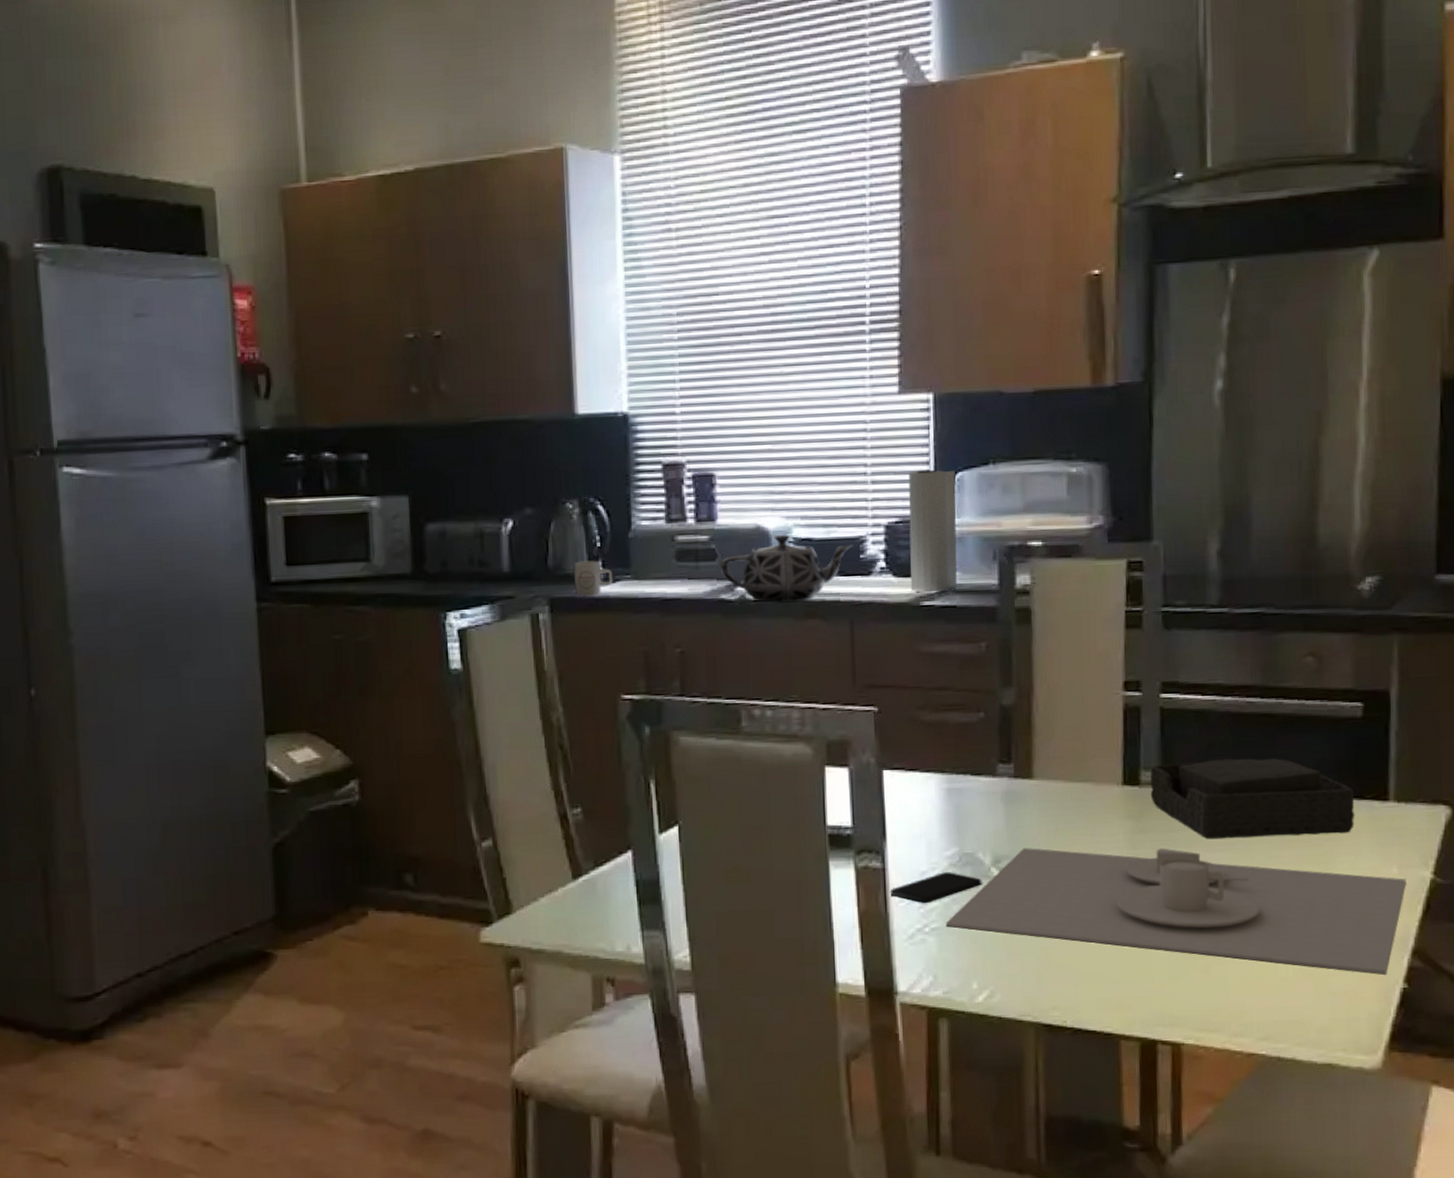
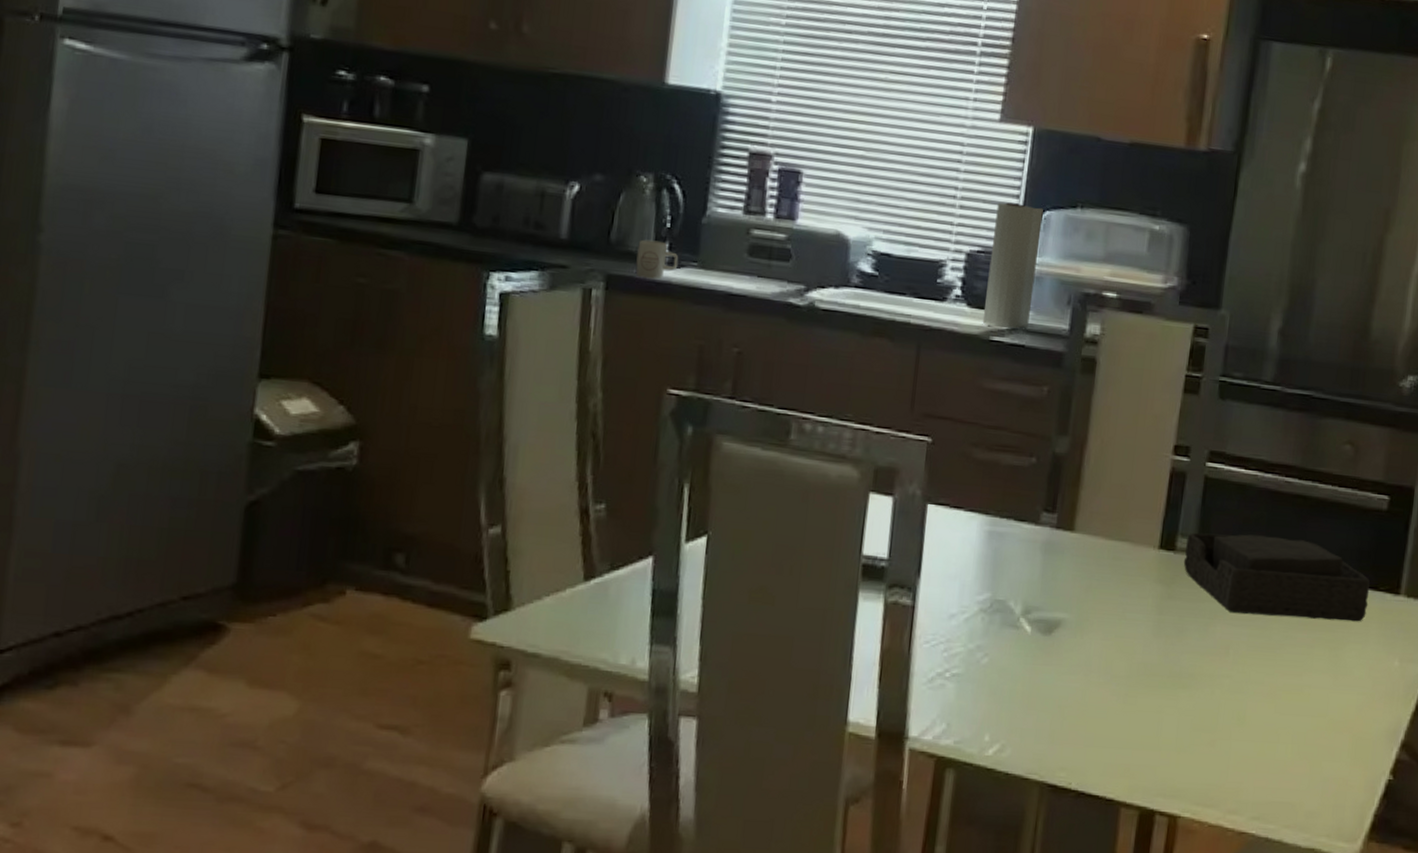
teapot: present [720,534,853,603] -> none [792,244,932,318]
mobile phone: present [890,872,982,903] -> none [915,617,1010,647]
place setting: present [946,848,1406,976] -> none [967,601,1405,766]

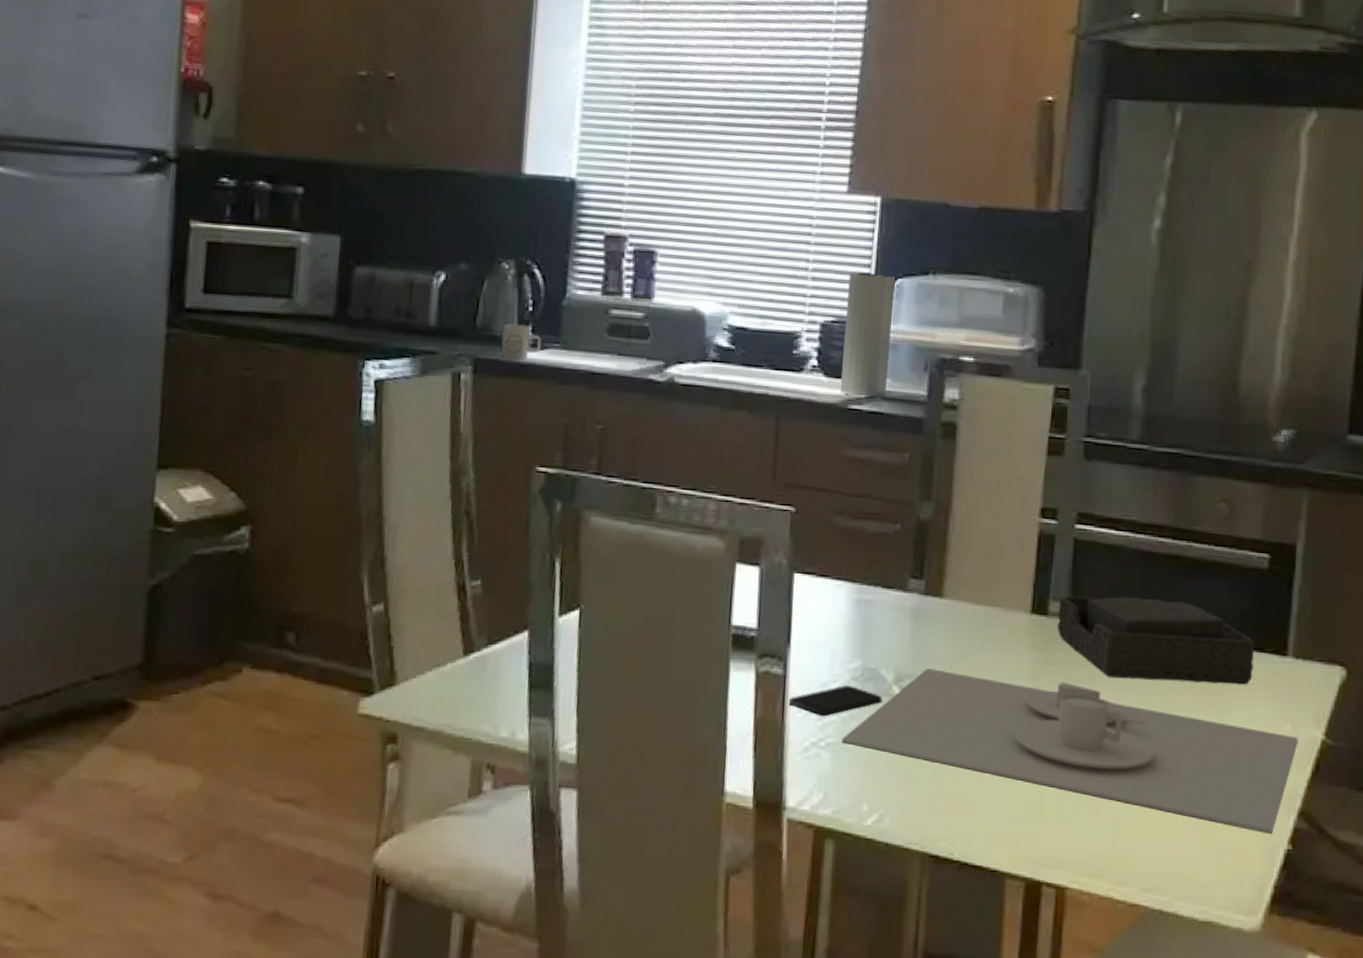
mobile phone: none [915,617,1010,647] -> present [788,685,883,716]
place setting: none [967,601,1405,766] -> present [842,668,1298,835]

